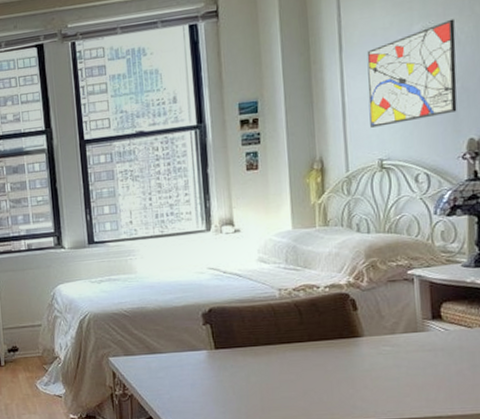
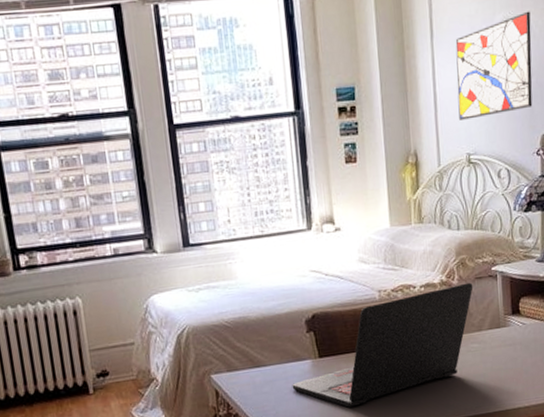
laptop: none [187,285,386,399] -> present [292,282,473,408]

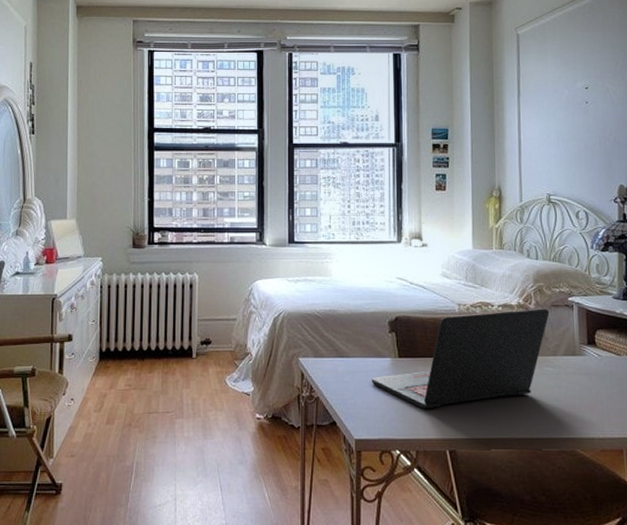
wall art: present [455,11,533,120] -> none [540,81,611,165]

